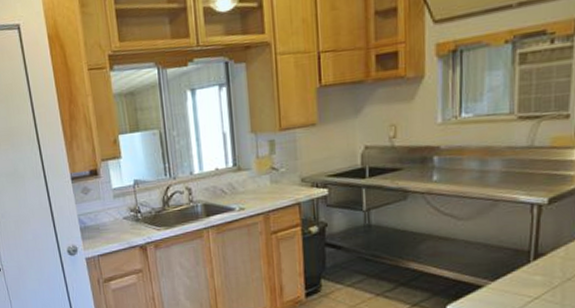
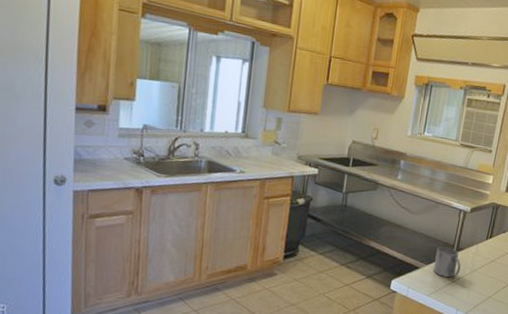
mug: none [503,255,544,293] -> present [433,247,461,277]

